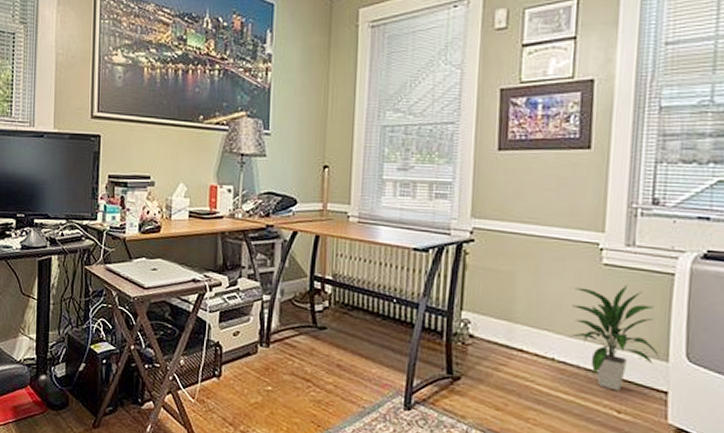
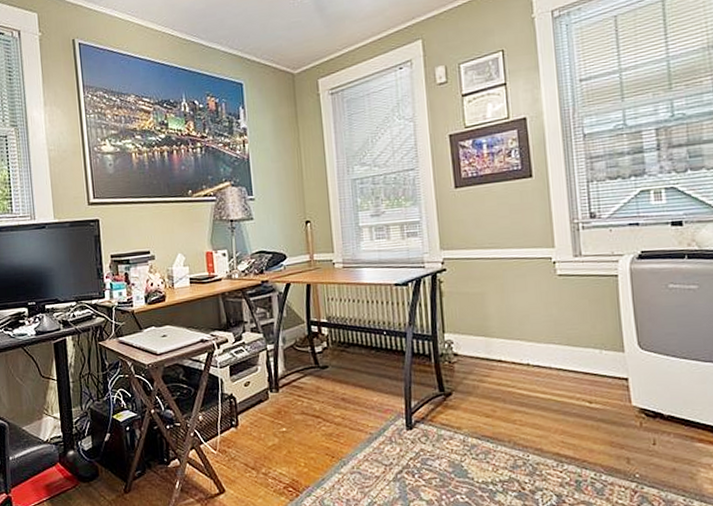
indoor plant: present [570,284,660,391] -> none [537,290,616,384]

